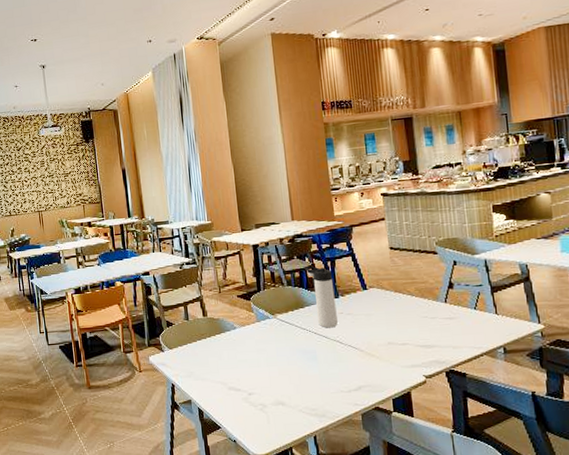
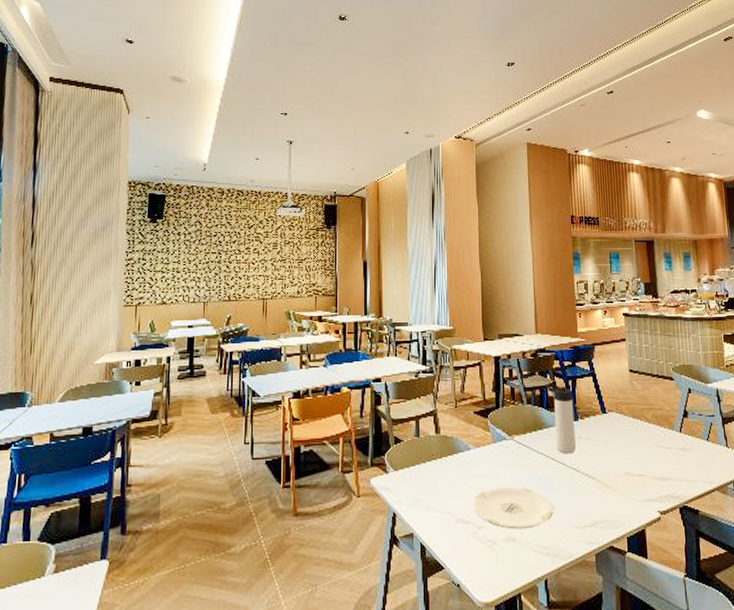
plate: none [241,358,319,395] -> present [472,486,554,530]

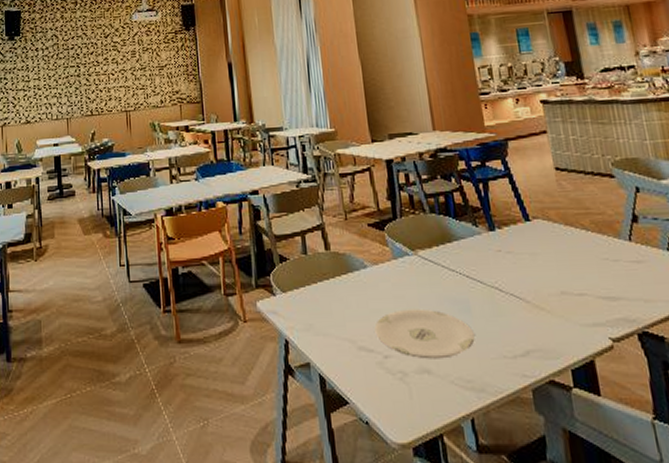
thermos bottle: present [546,383,576,454] -> none [451,187,496,270]

